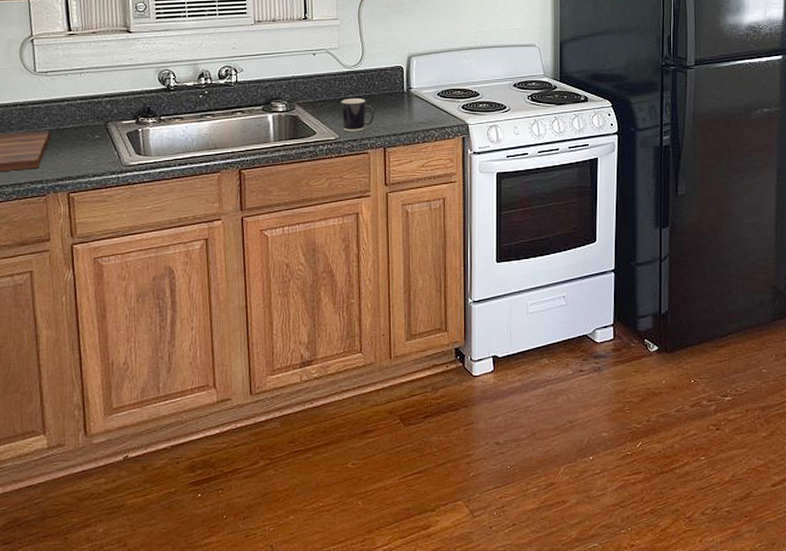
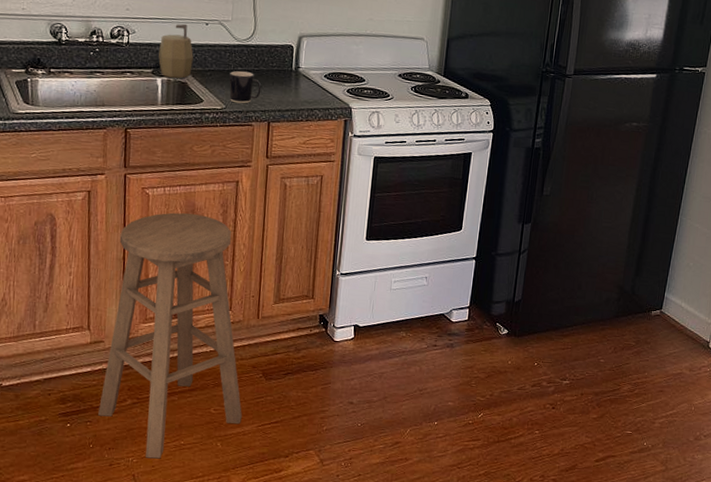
bar stool: none [230,253,382,525] -> present [98,212,242,459]
soap dispenser: none [268,56,303,112] -> present [158,23,194,79]

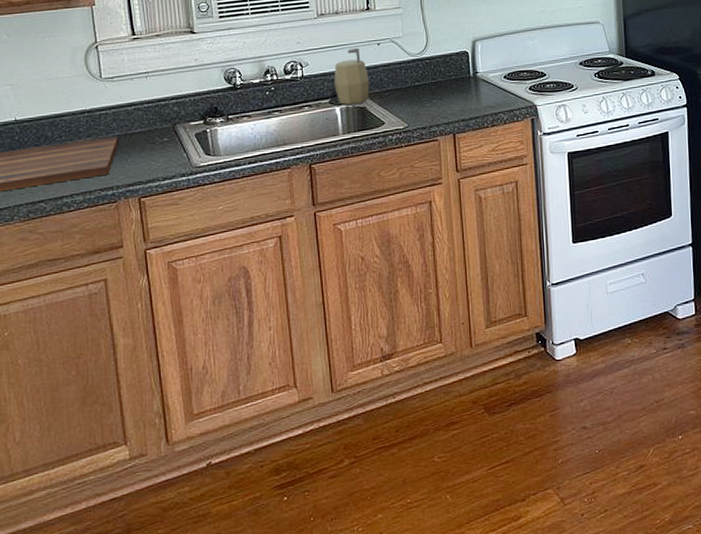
bar stool: present [98,212,242,459] -> none [315,243,469,525]
mug: present [229,70,262,104] -> none [408,85,442,120]

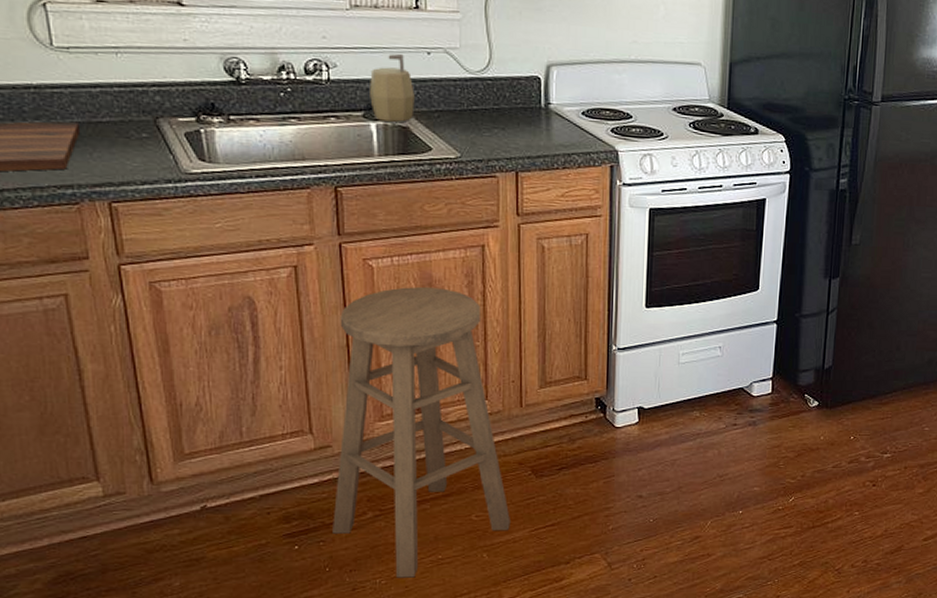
bar stool: none [315,243,469,525] -> present [333,287,510,578]

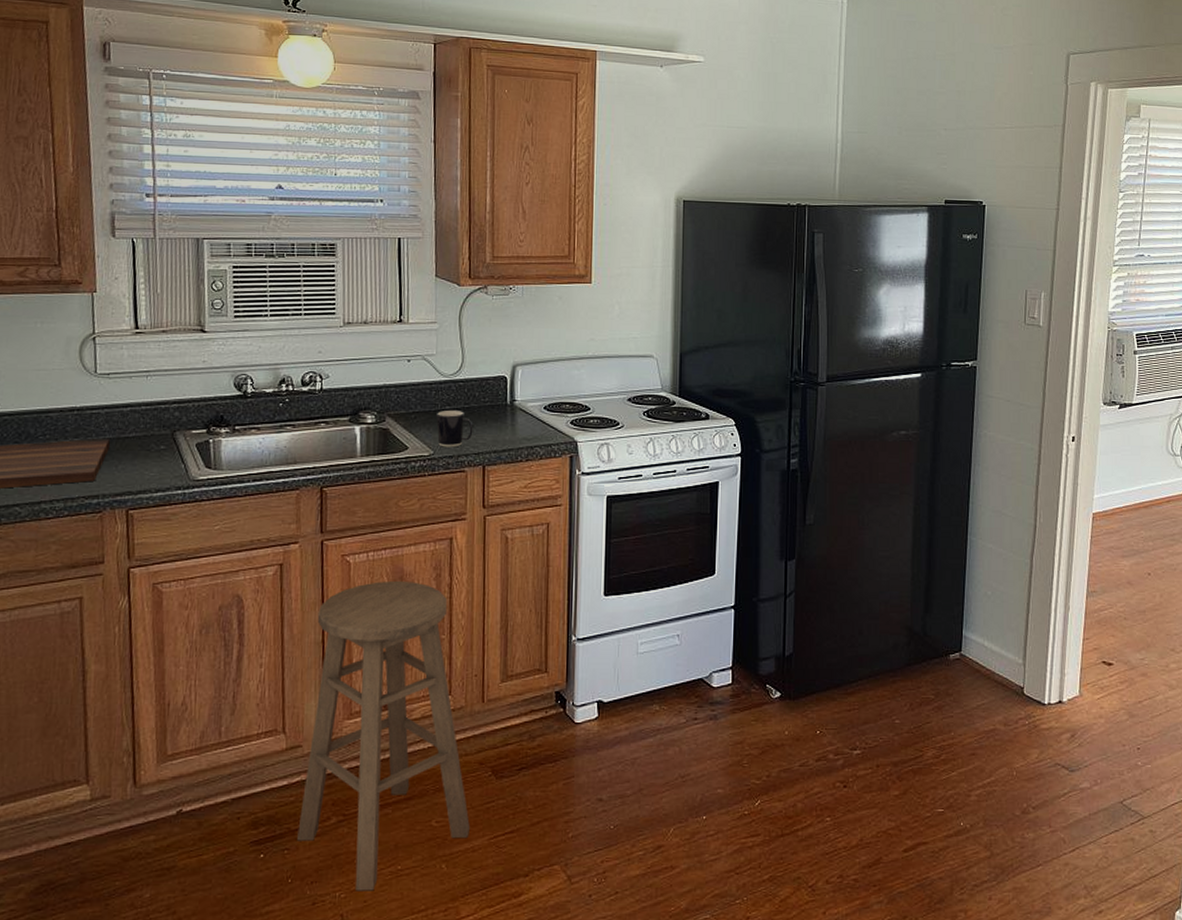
soap dispenser: present [370,53,415,122] -> none [356,362,395,425]
mug: none [463,110,504,151] -> present [436,409,473,448]

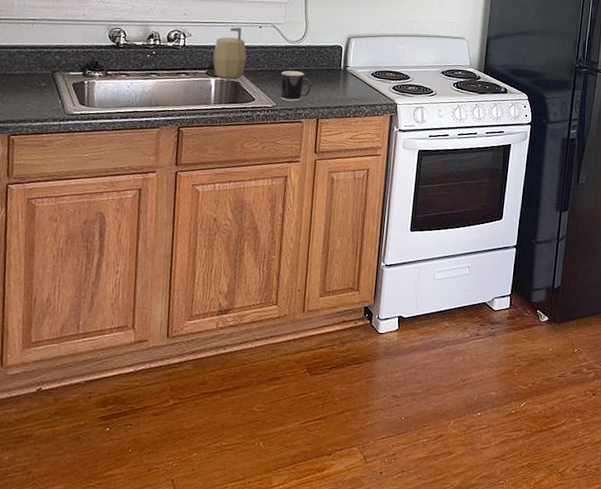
bar stool: present [297,581,470,891] -> none [139,208,286,462]
soap dispenser: none [356,362,395,425] -> present [213,27,247,79]

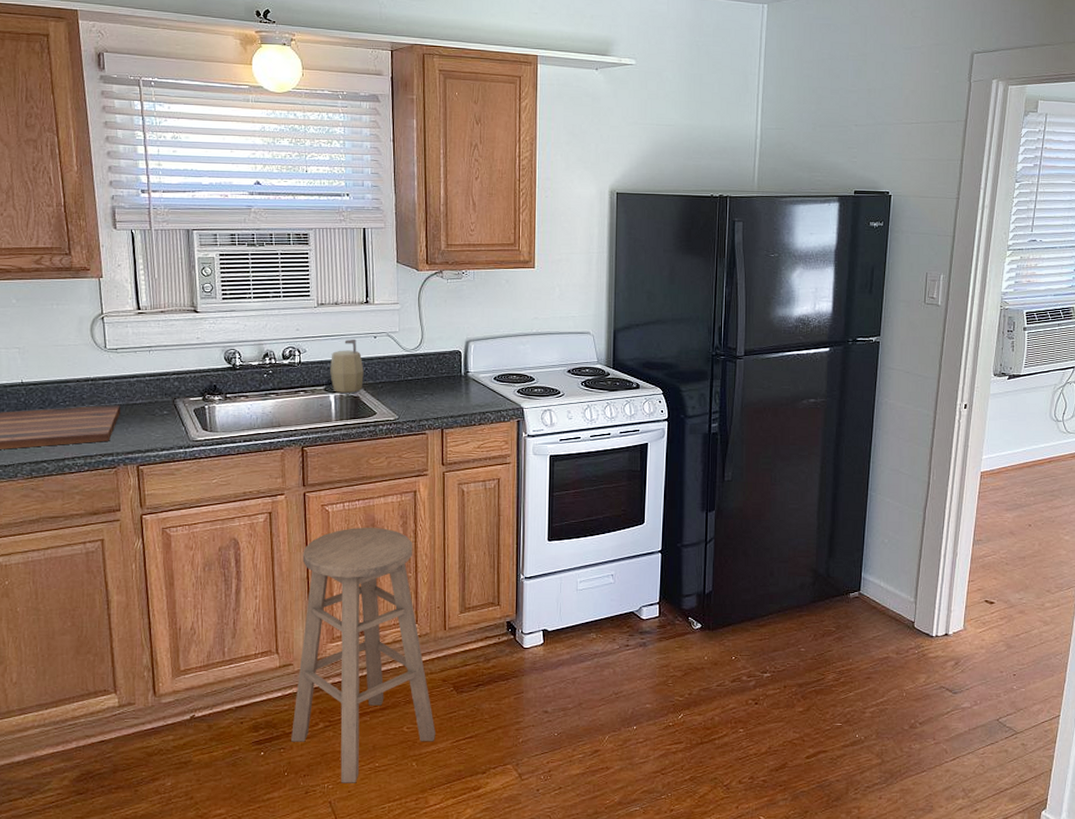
bar stool: none [139,208,286,462] -> present [291,528,436,783]
mug: present [280,70,311,102] -> none [400,380,433,413]

